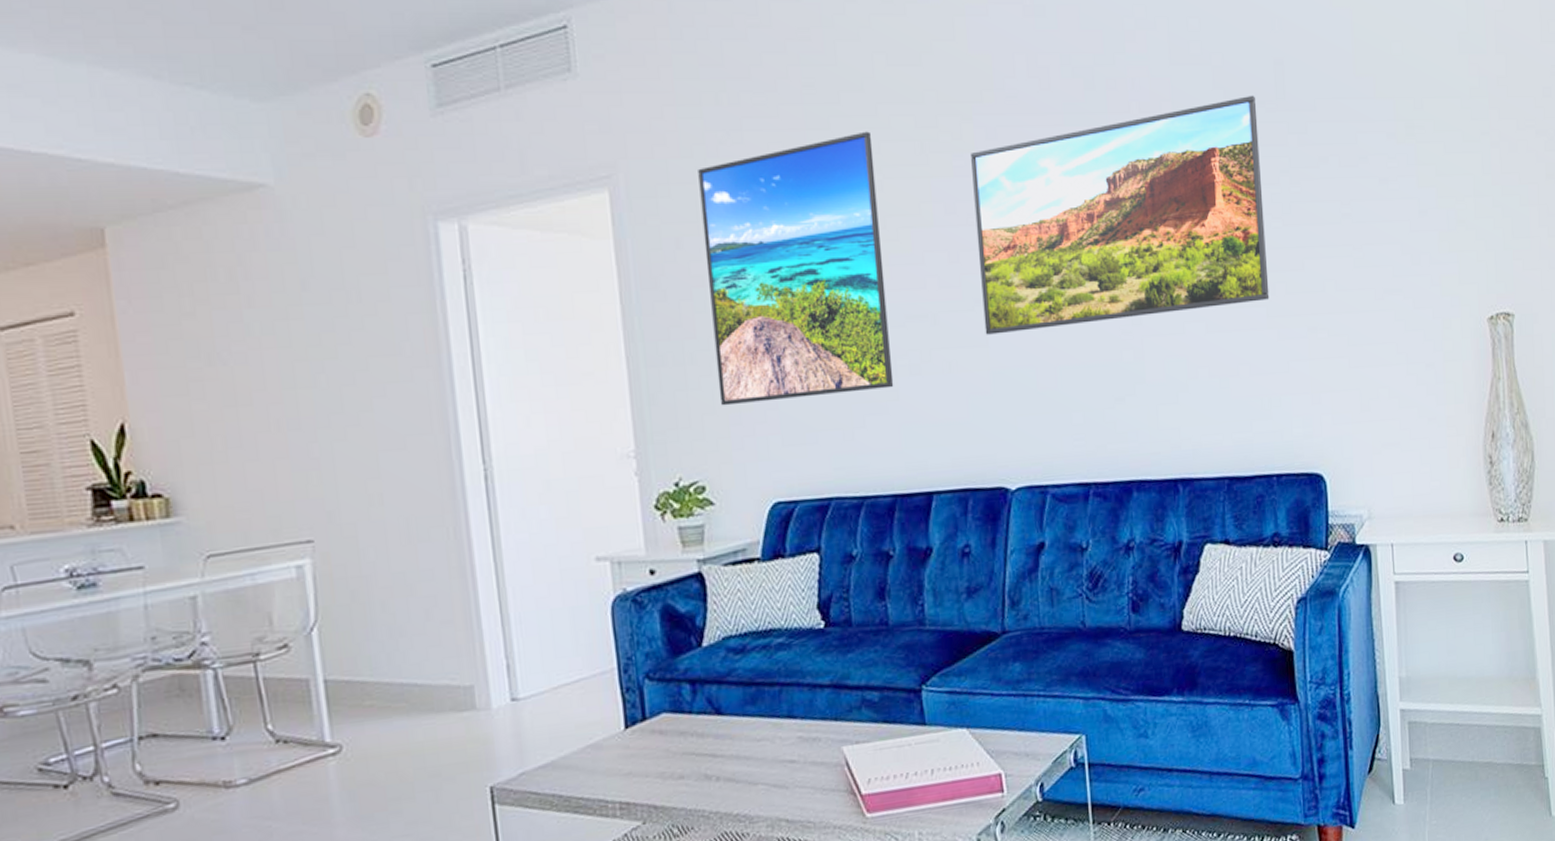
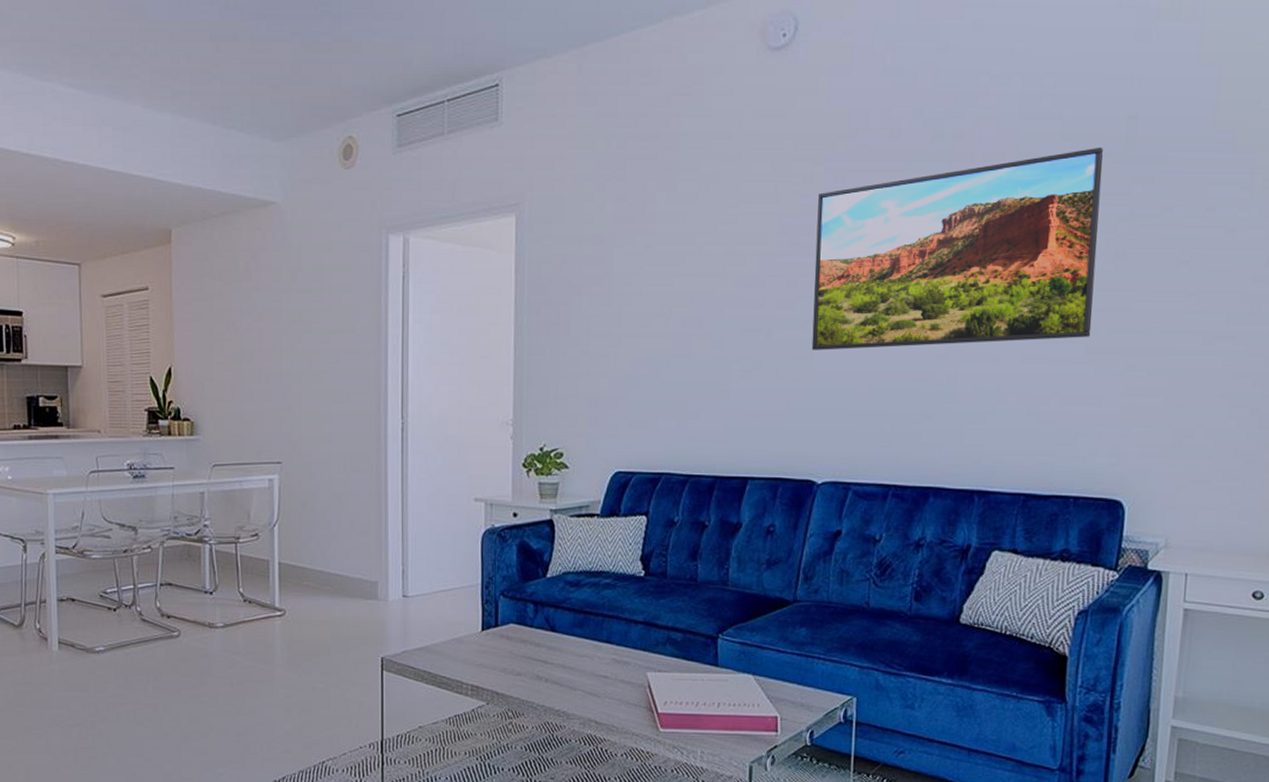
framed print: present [698,131,894,406] -> none [582,173,733,391]

